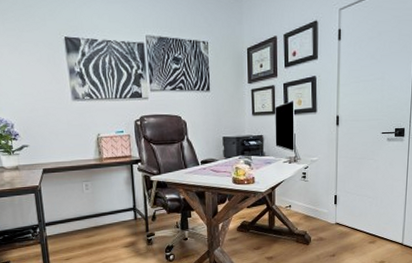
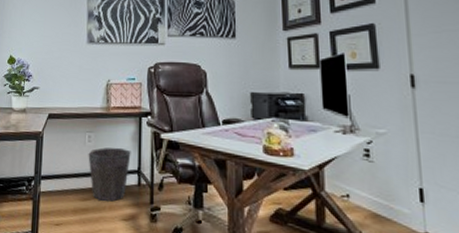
waste bin: none [87,191,126,235] -> present [88,147,131,202]

